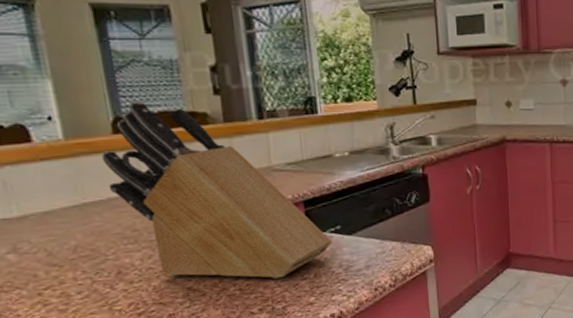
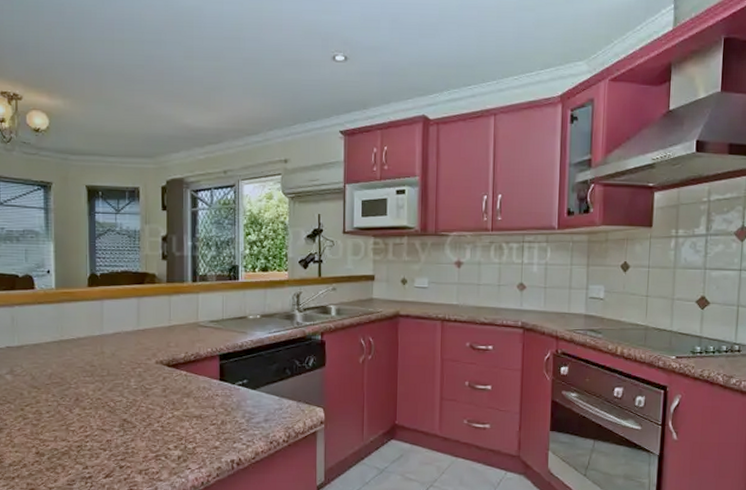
knife block: present [101,101,332,279] -> none [78,262,239,421]

